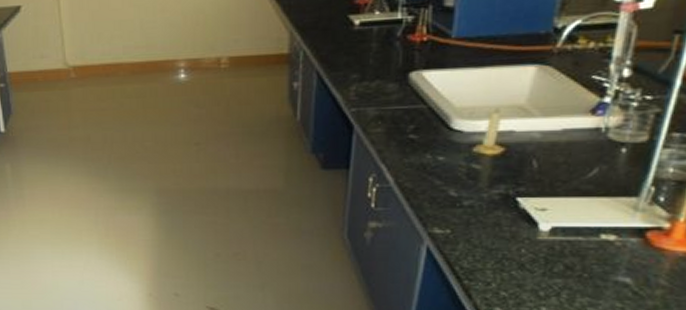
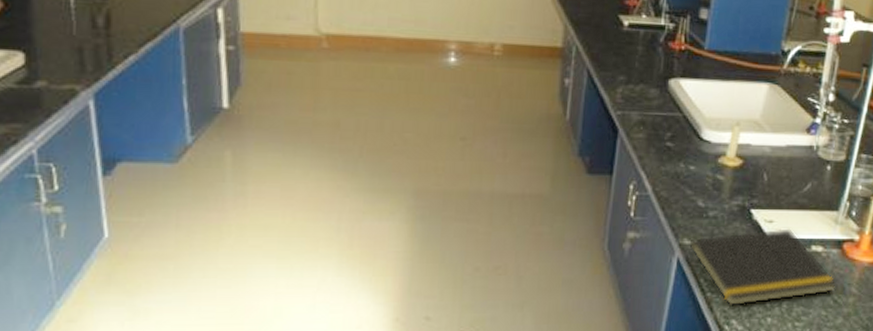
notepad: none [436,216,639,295] -> present [685,228,838,307]

